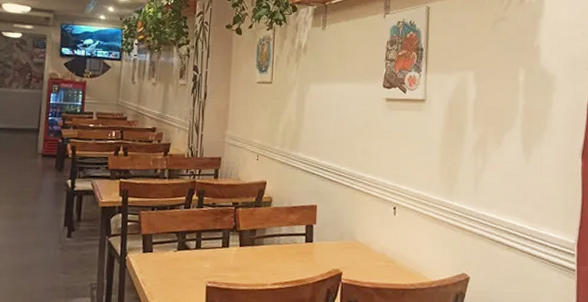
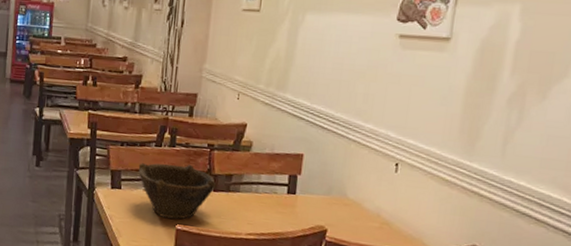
bowl: none [169,222,242,277] -> present [138,163,217,220]

